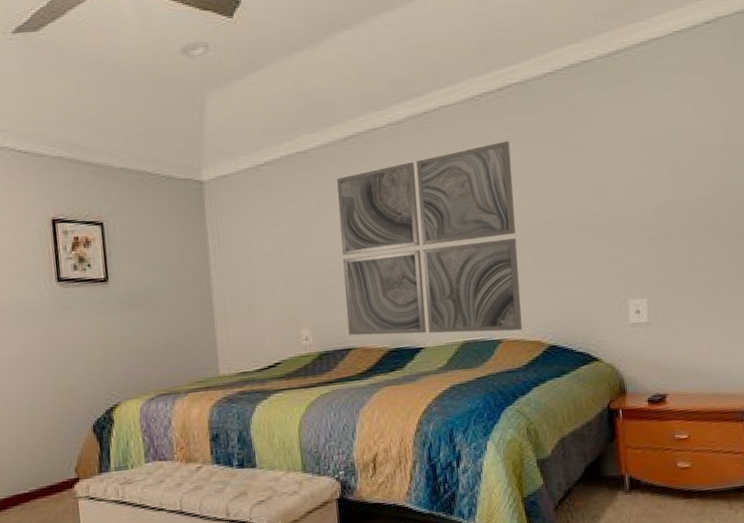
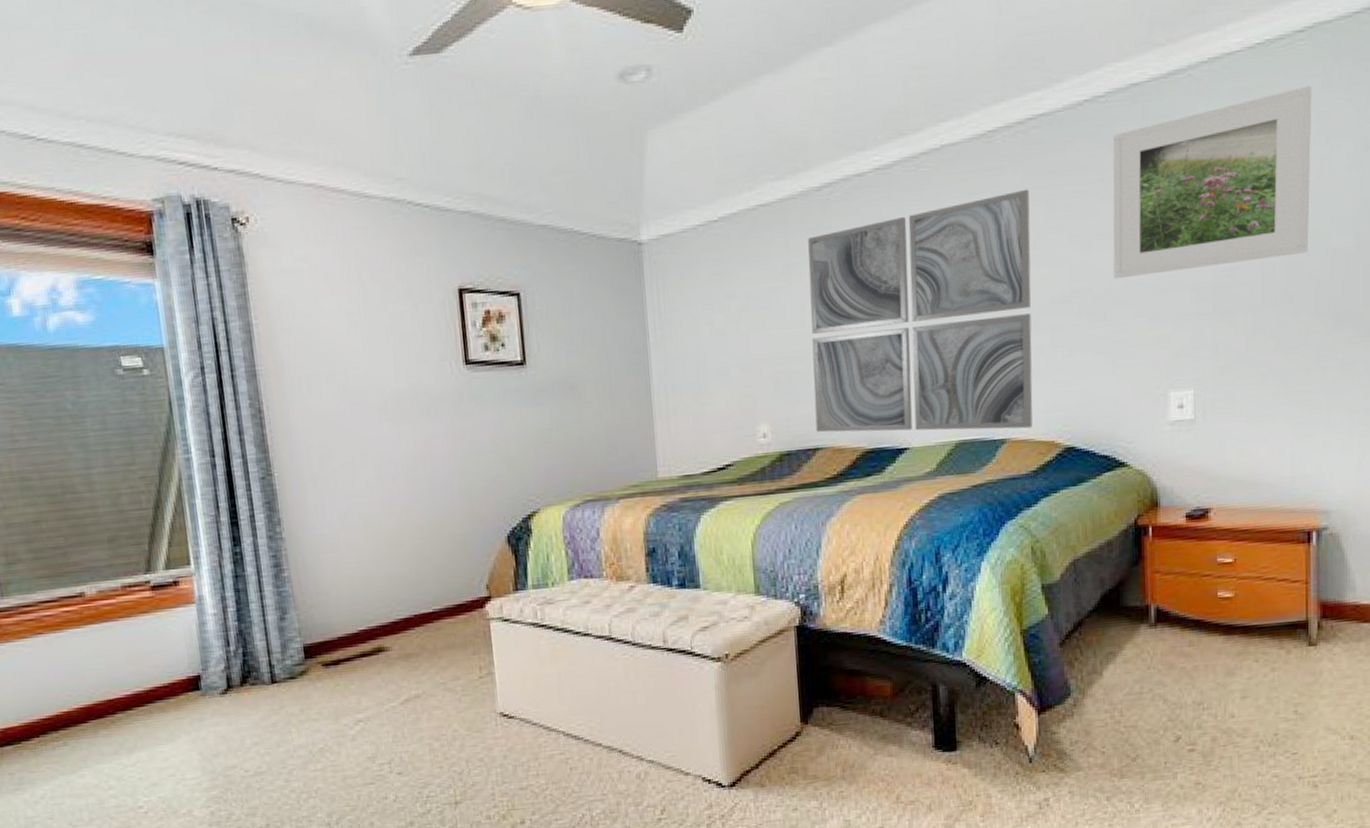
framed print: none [571,63,726,211] -> present [1112,85,1312,279]

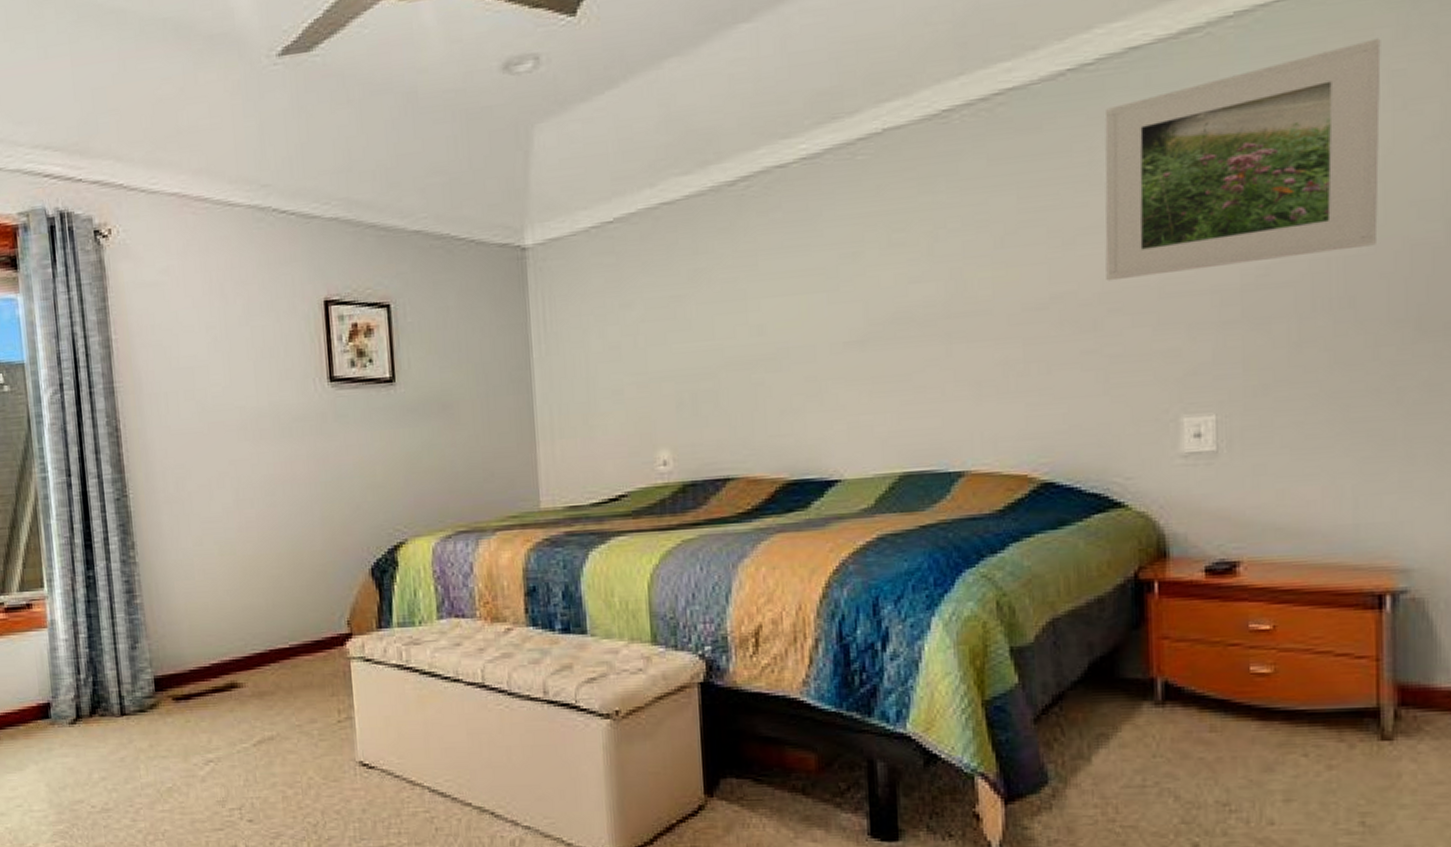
wall art: present [808,189,1033,433] -> none [719,176,999,461]

